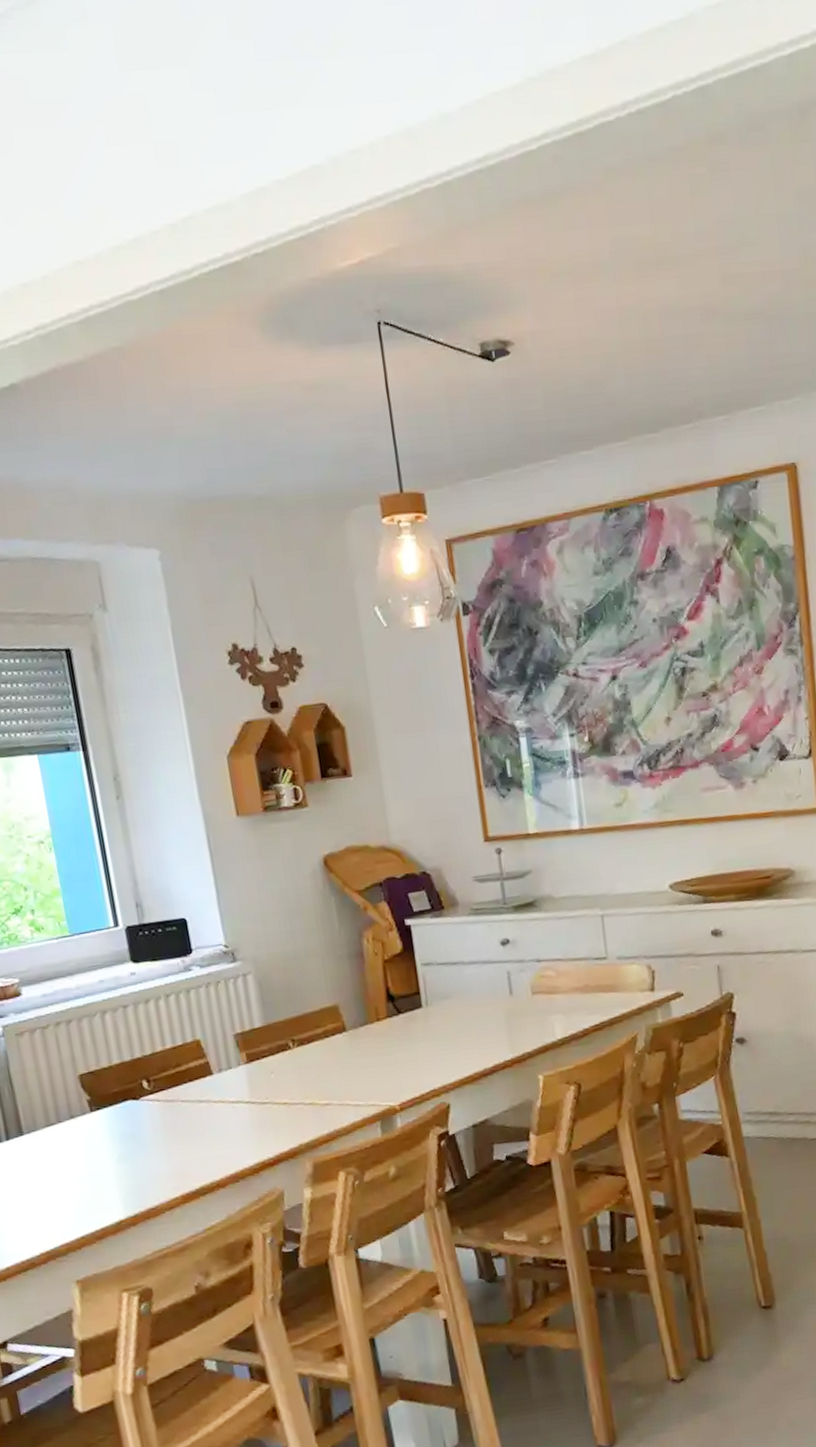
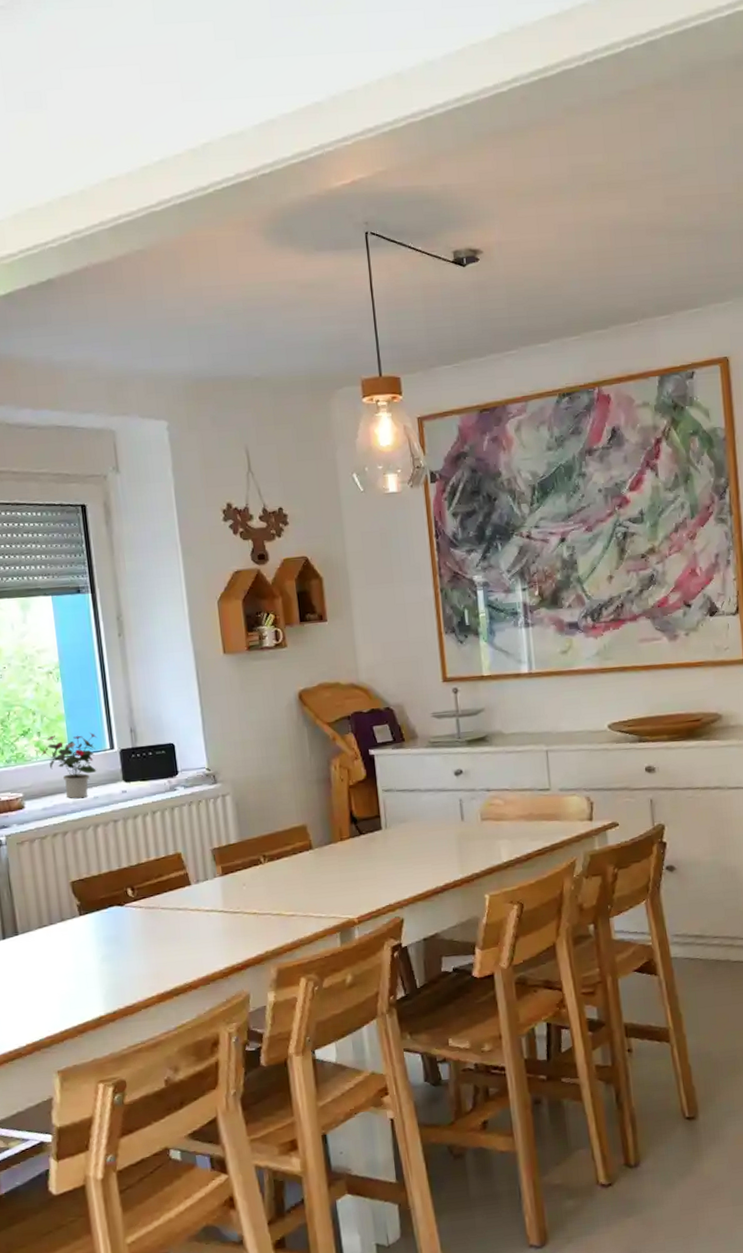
potted flower: none [37,909,101,983] -> present [41,733,97,799]

